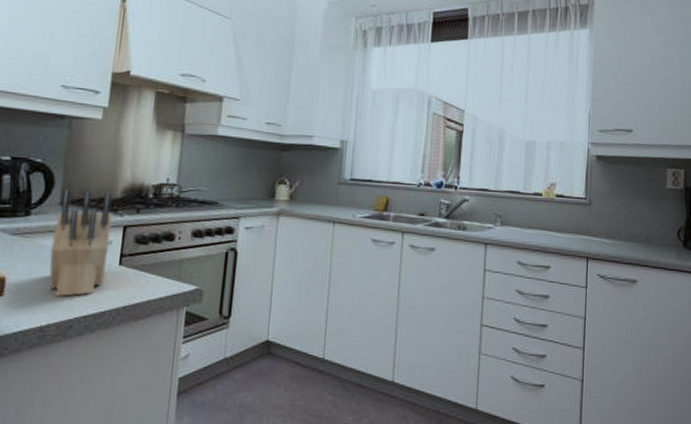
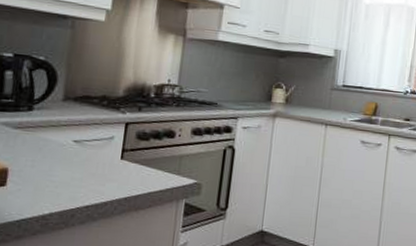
knife block: present [49,190,113,297] -> none [52,87,115,188]

